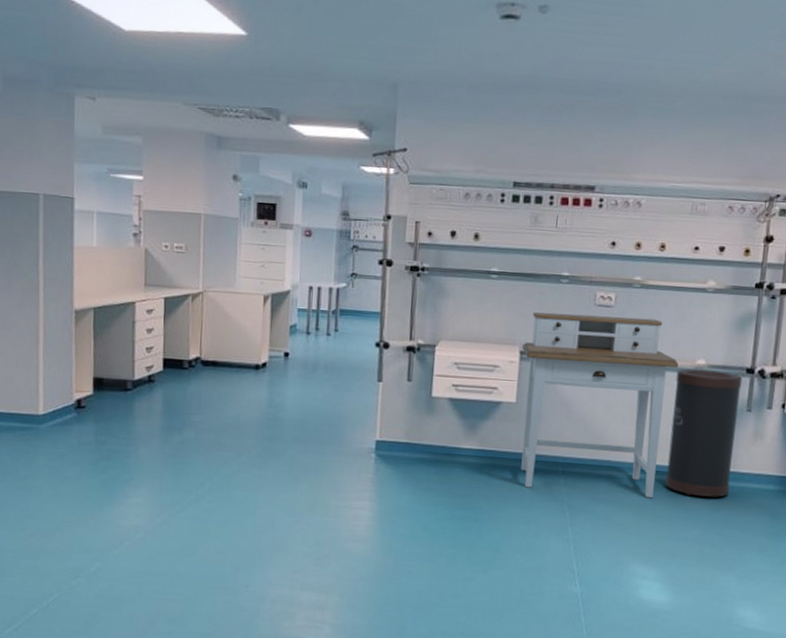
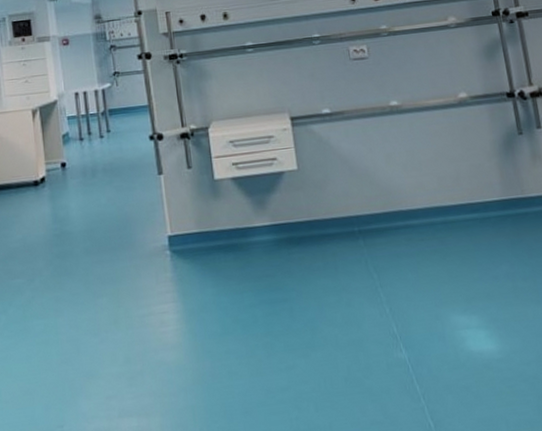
desk: present [521,312,679,498] -> none [290,62,454,255]
trash can: present [665,368,743,497] -> none [443,100,525,232]

